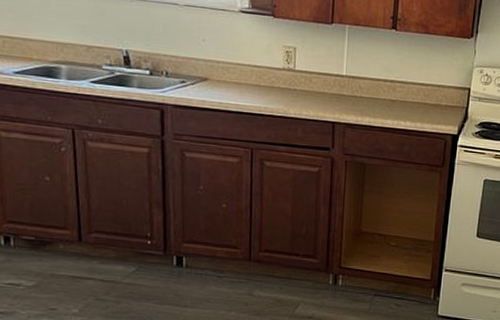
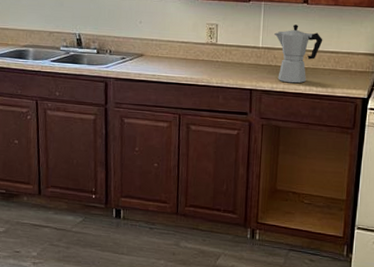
moka pot: none [360,52,412,117] -> present [274,24,323,84]

